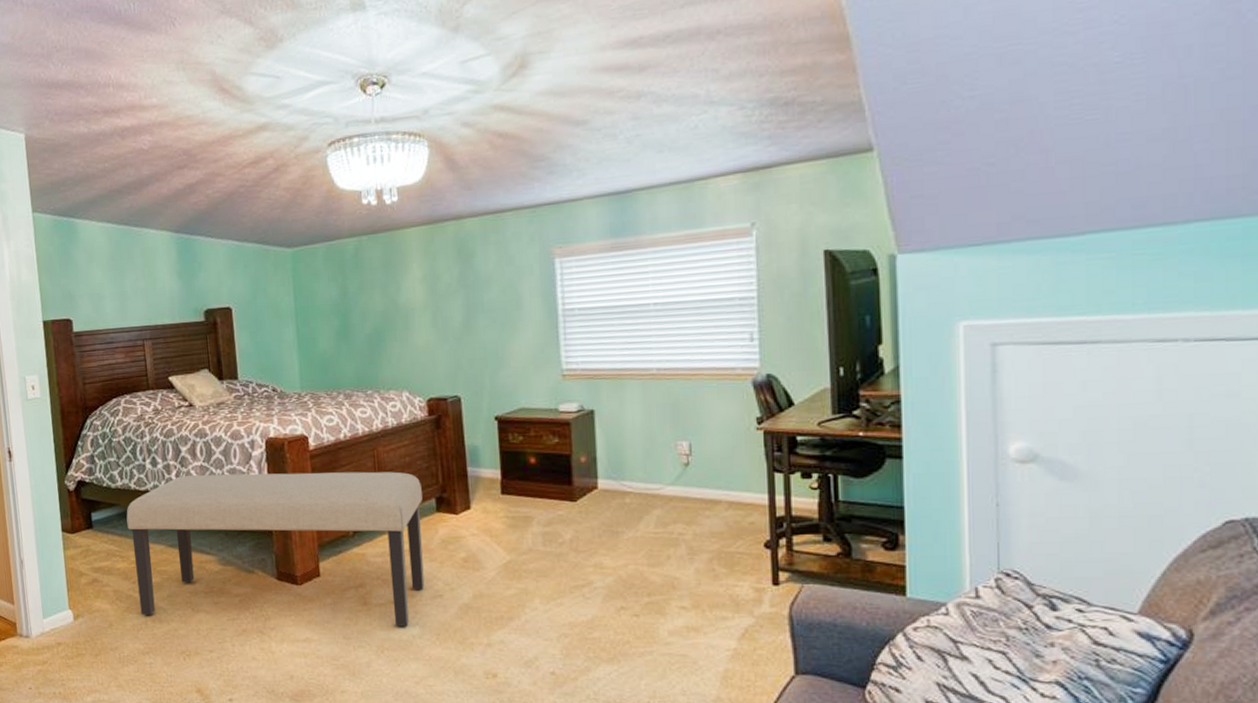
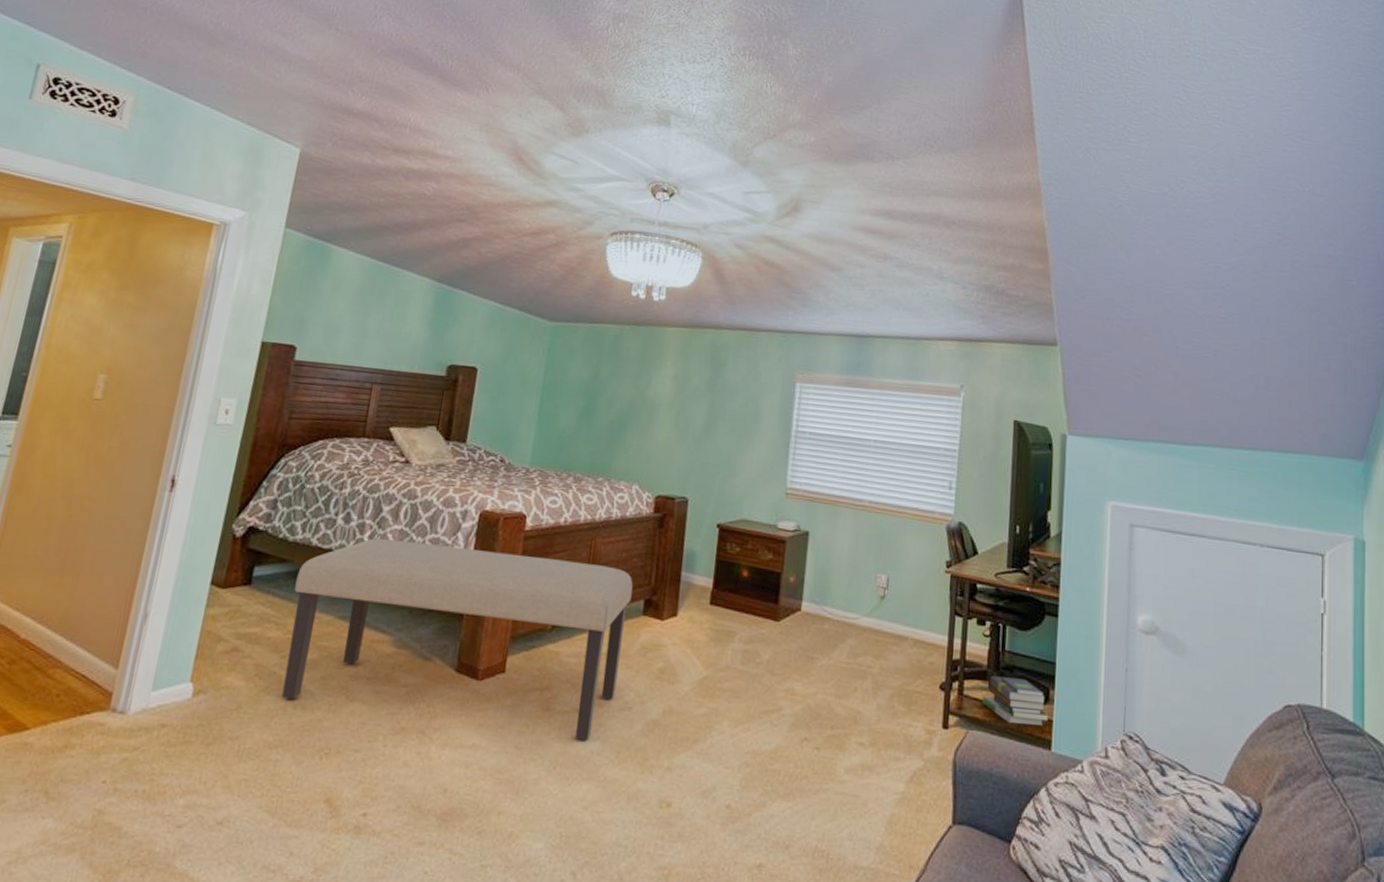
books: none [816,527,900,574] -> present [982,676,1048,725]

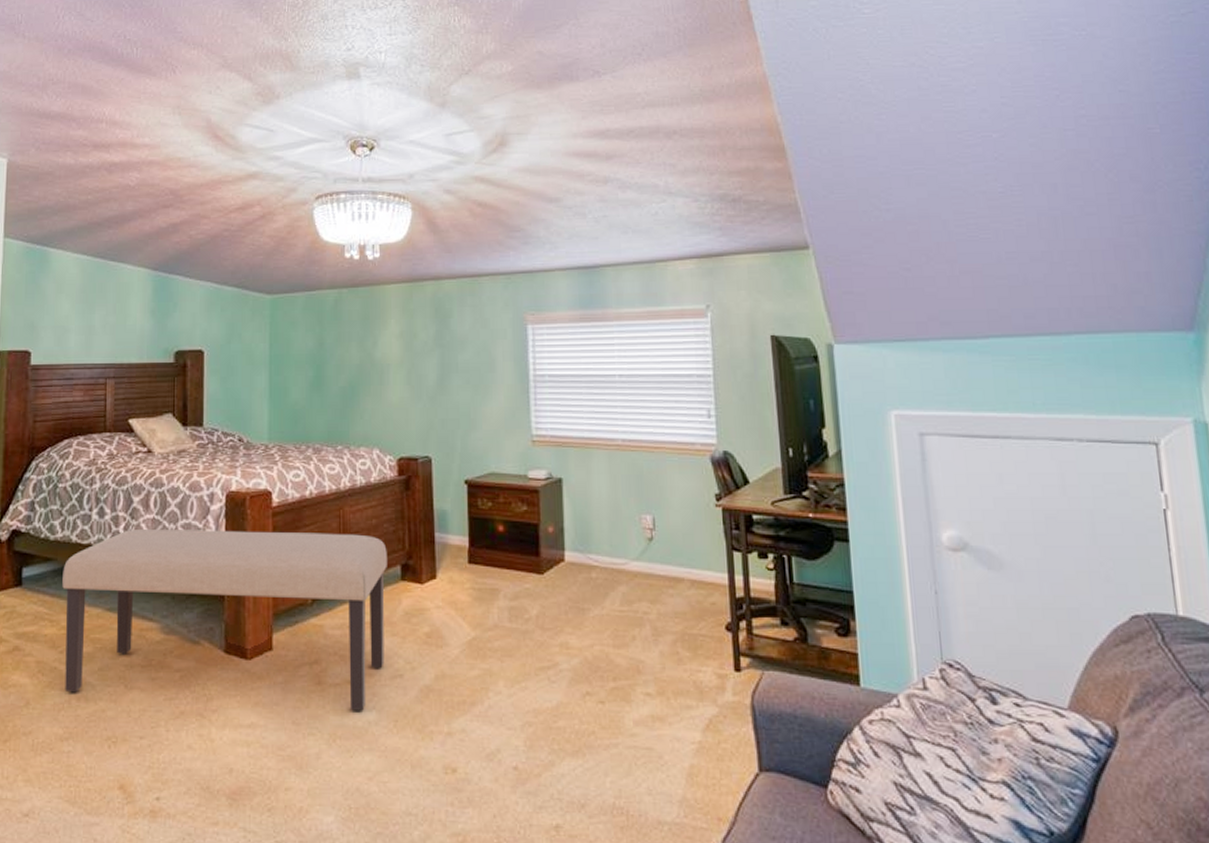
books: present [982,676,1048,725] -> none [775,611,853,661]

